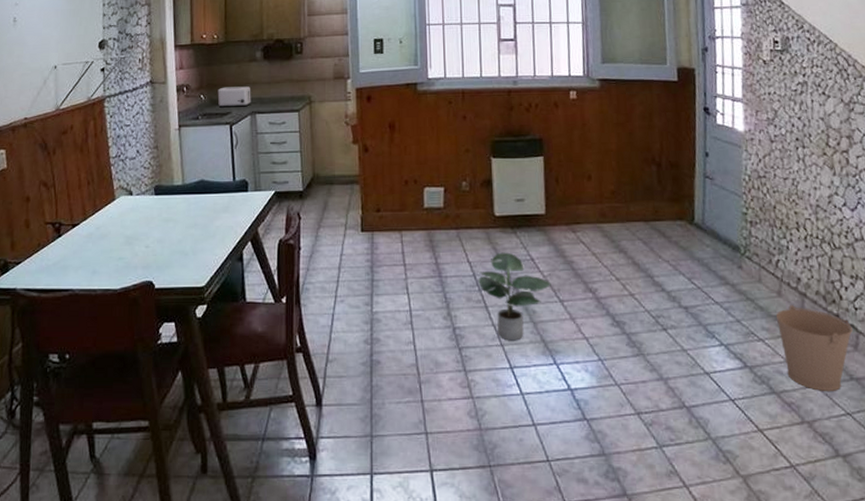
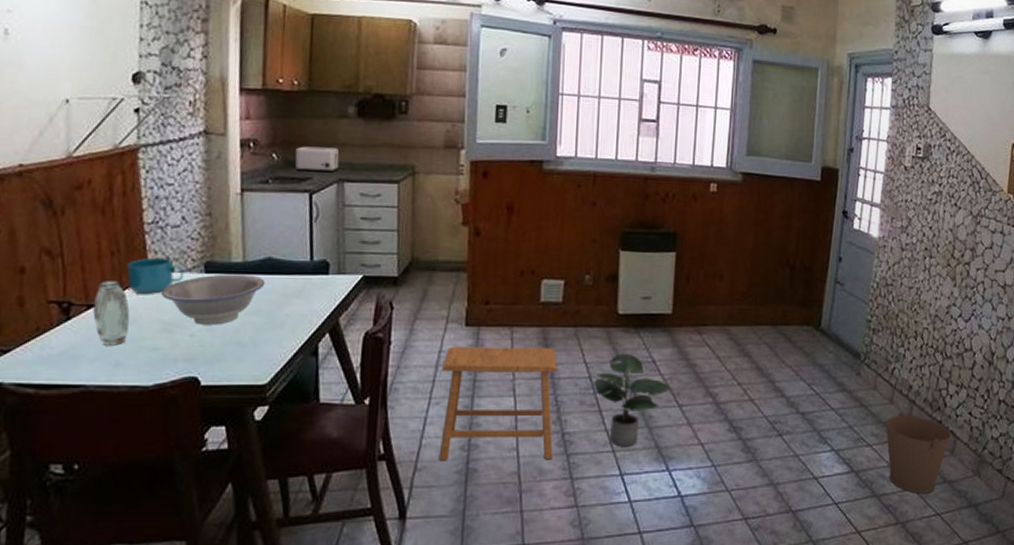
vase: none [76,203,102,257] -> present [93,280,130,346]
cup: none [98,184,140,214] -> present [125,257,185,294]
bowl: none [123,195,200,238] -> present [160,274,265,325]
stool: none [344,249,446,353] -> present [438,346,557,461]

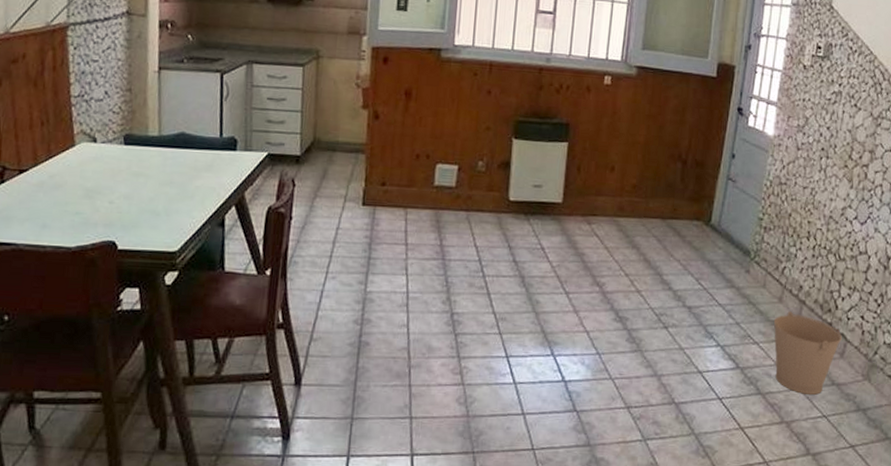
vase: present [93,280,130,346] -> none [24,147,57,209]
cup: present [125,257,185,294] -> none [54,128,106,162]
bowl: present [160,274,265,325] -> none [84,146,178,194]
toaster: present [294,146,340,173] -> none [208,28,250,55]
stool: present [438,346,557,461] -> none [333,224,449,338]
potted plant: present [594,353,671,447] -> none [483,239,559,330]

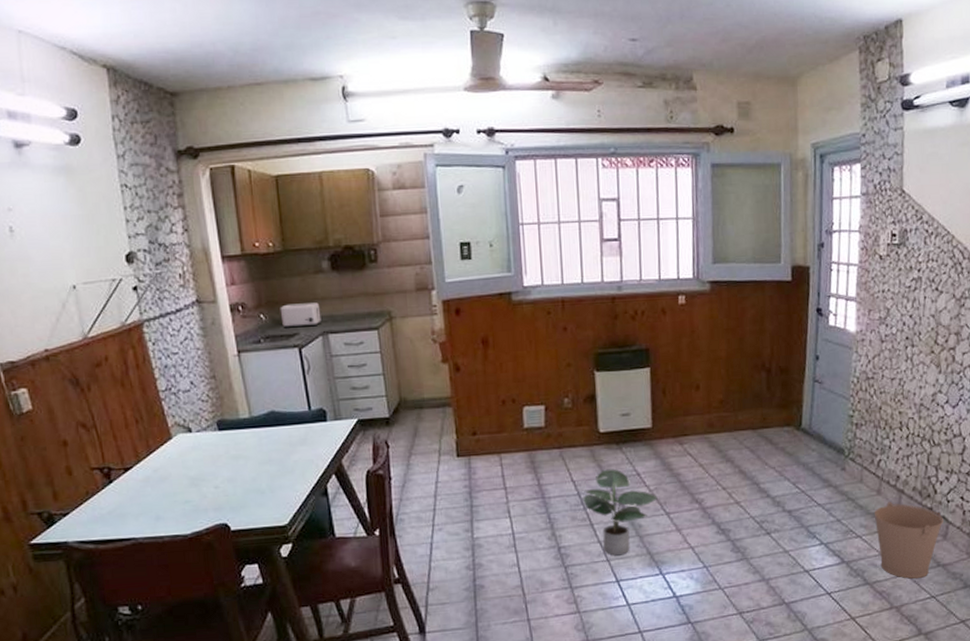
toaster: none [208,28,250,55] -> present [280,302,322,328]
potted plant: none [483,239,559,330] -> present [583,469,658,556]

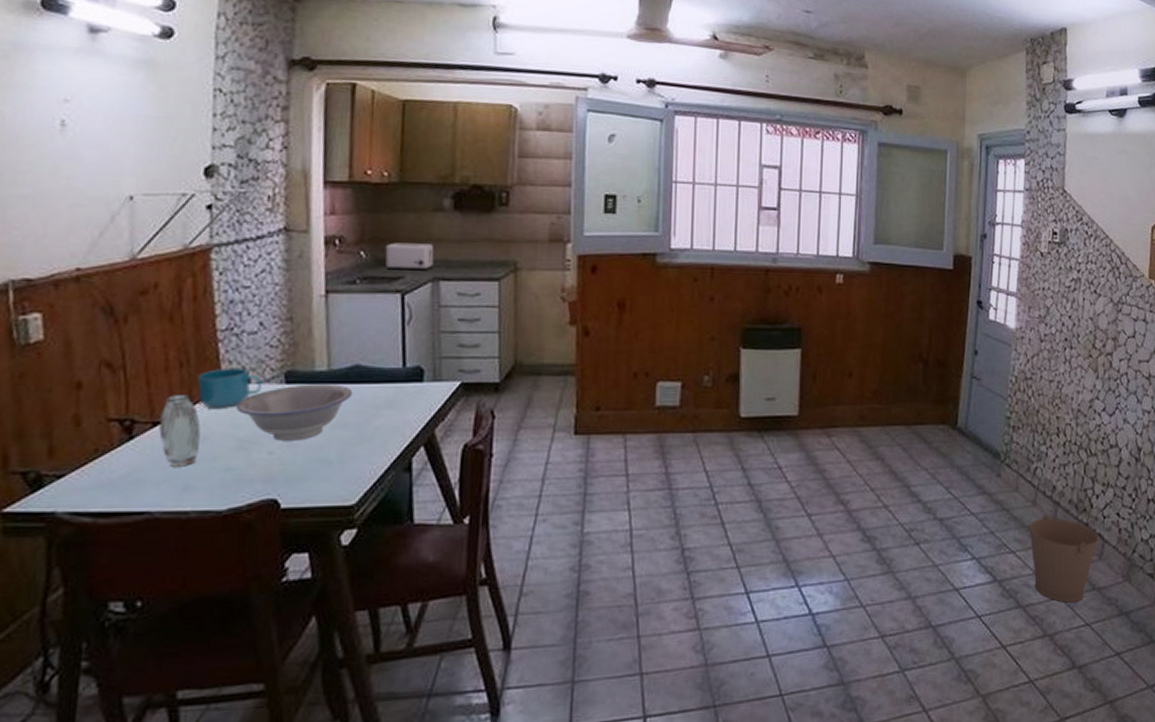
vase: none [129,444,162,503] -> present [159,393,201,467]
cup: none [150,420,201,455] -> present [196,367,263,408]
bowl: none [183,428,272,477] -> present [235,384,353,441]
potted plant: present [583,469,658,556] -> none [715,460,799,562]

